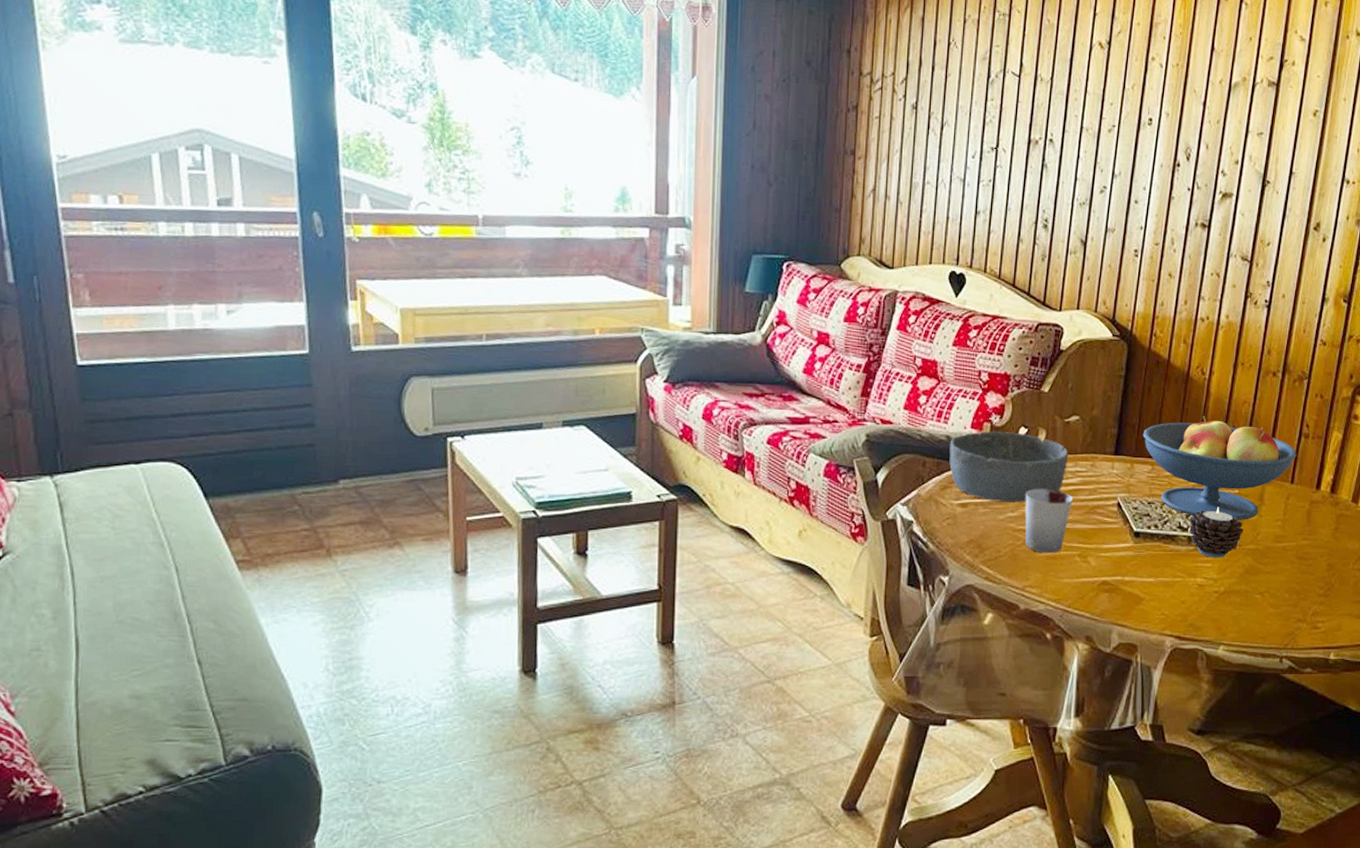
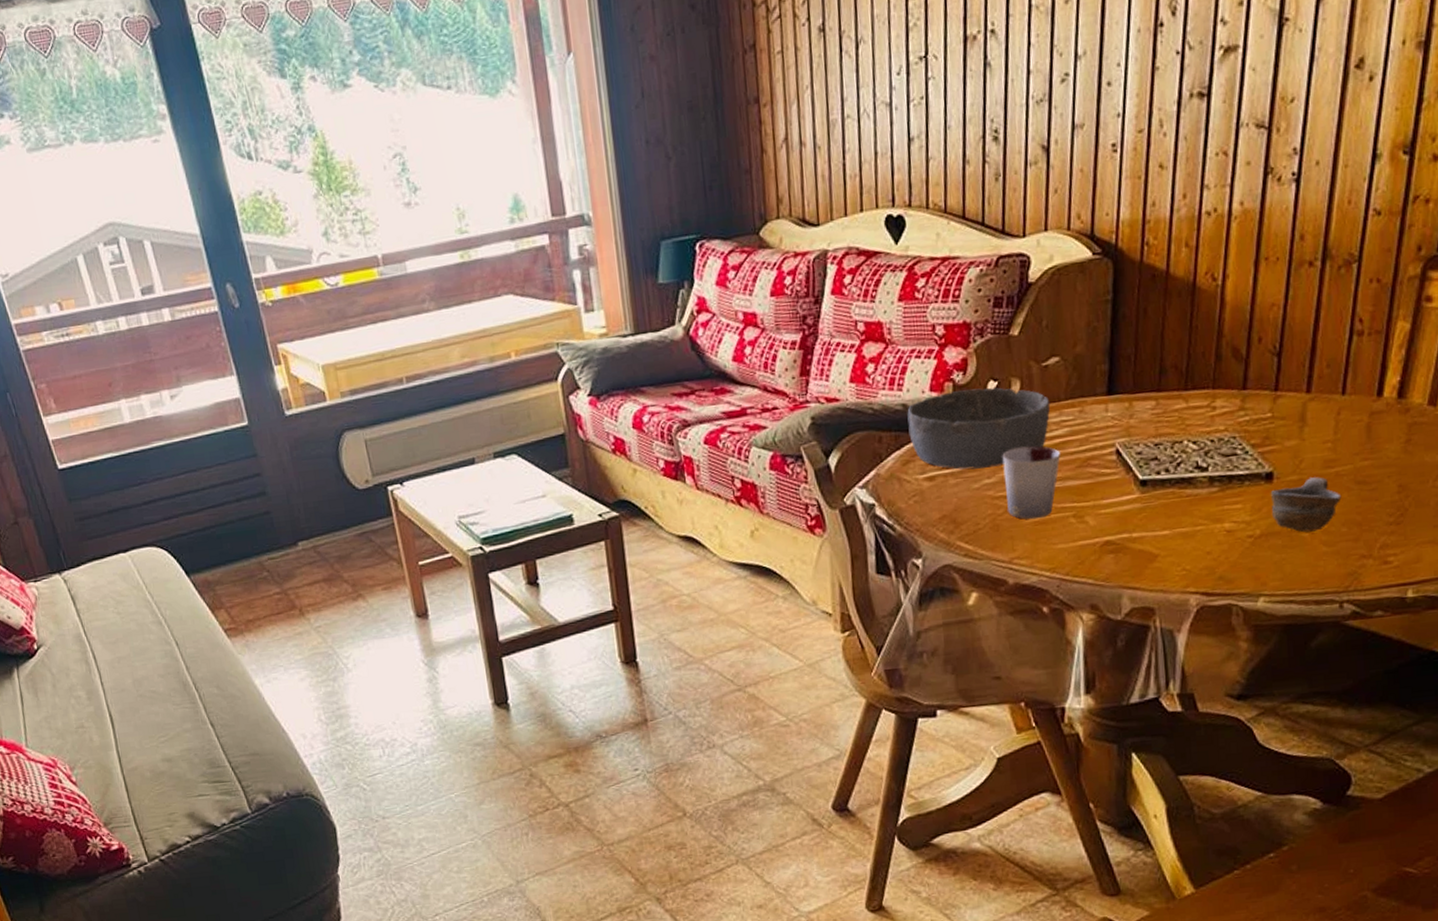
fruit bowl: present [1143,415,1297,521] -> none [1141,329,1348,452]
candle: present [1189,507,1243,559] -> none [1209,436,1281,498]
cup: none [1233,549,1286,594] -> present [1270,477,1342,533]

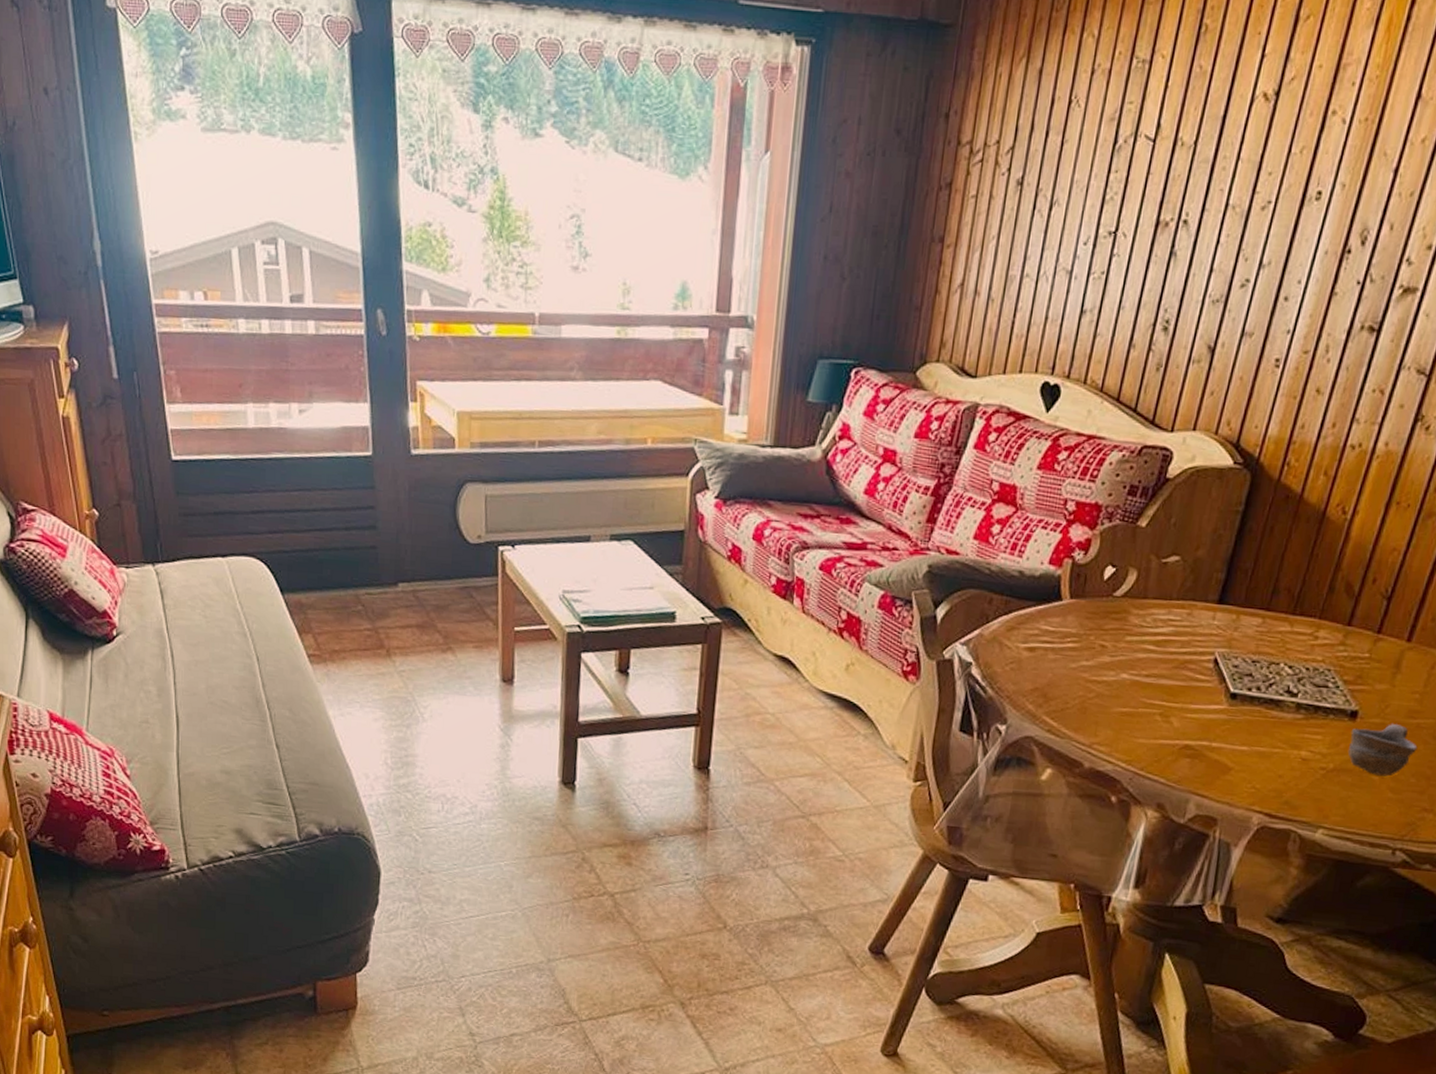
bowl: present [907,387,1051,470] -> none [1019,568,1162,651]
cup: present [1002,446,1060,519] -> none [1098,636,1161,709]

